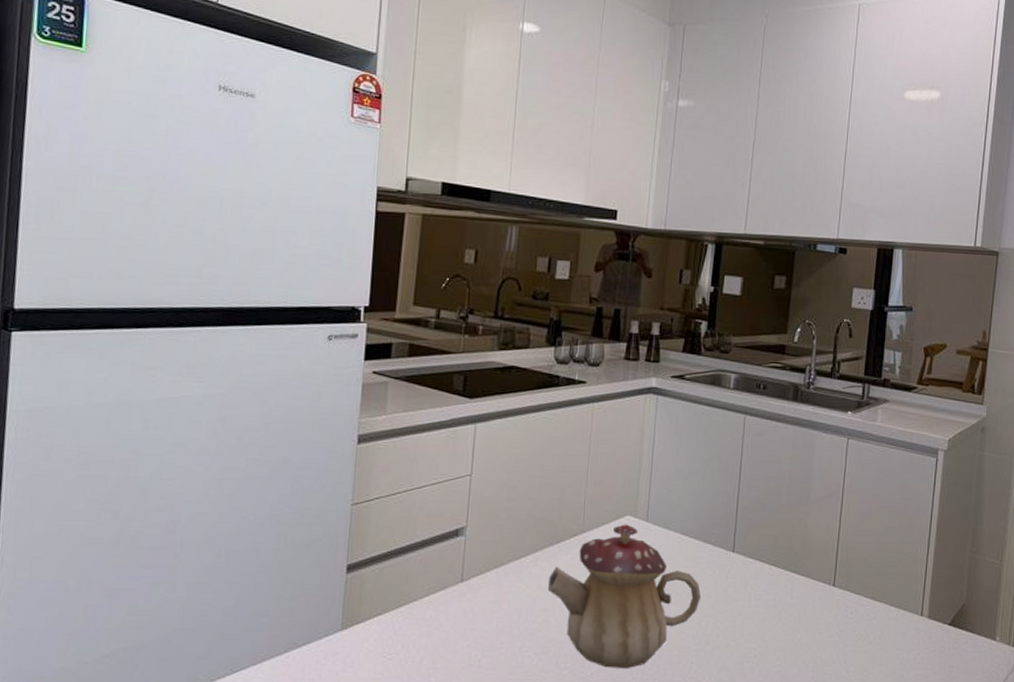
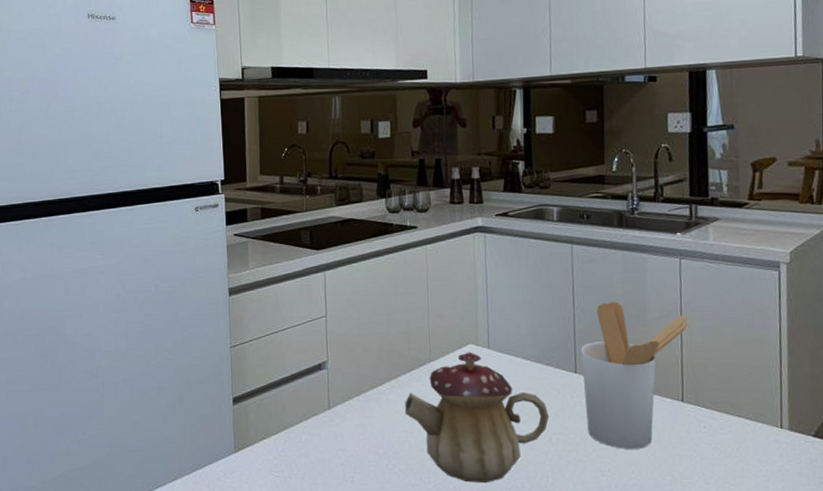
utensil holder: none [738,478,850,634] -> present [580,301,690,449]

